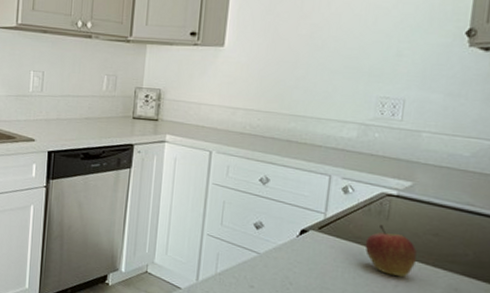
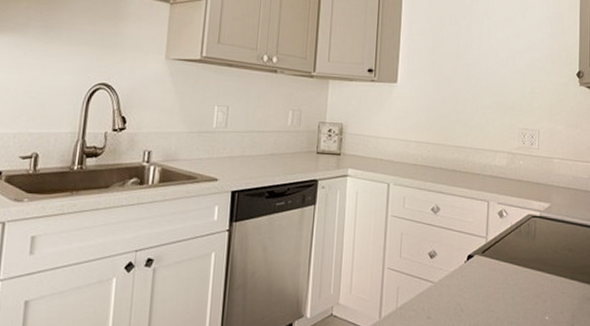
fruit: present [365,224,417,278] -> none [519,244,558,293]

